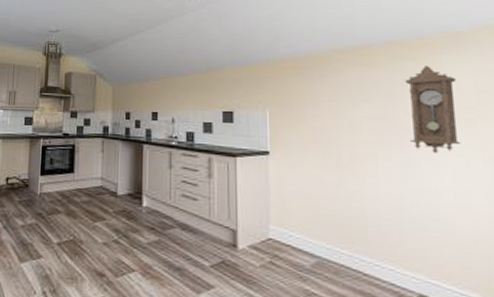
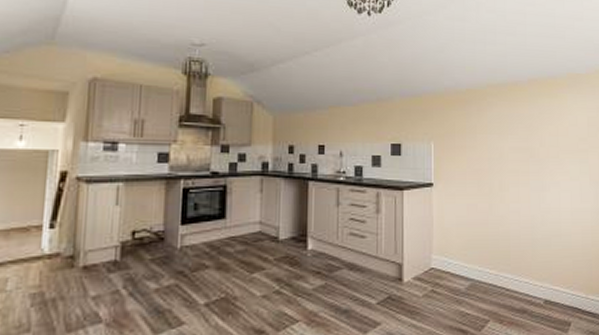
pendulum clock: present [404,66,461,154] -> none [541,103,577,179]

